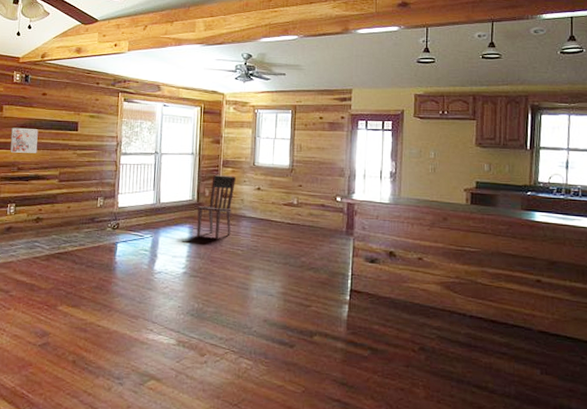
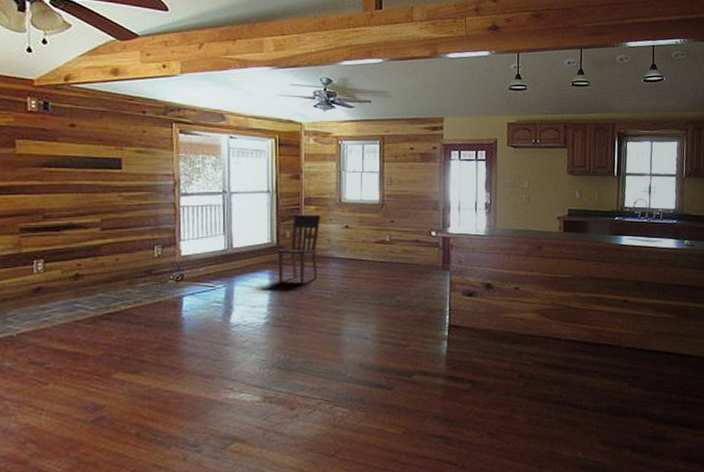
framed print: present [10,127,39,153] -> none [30,166,69,198]

